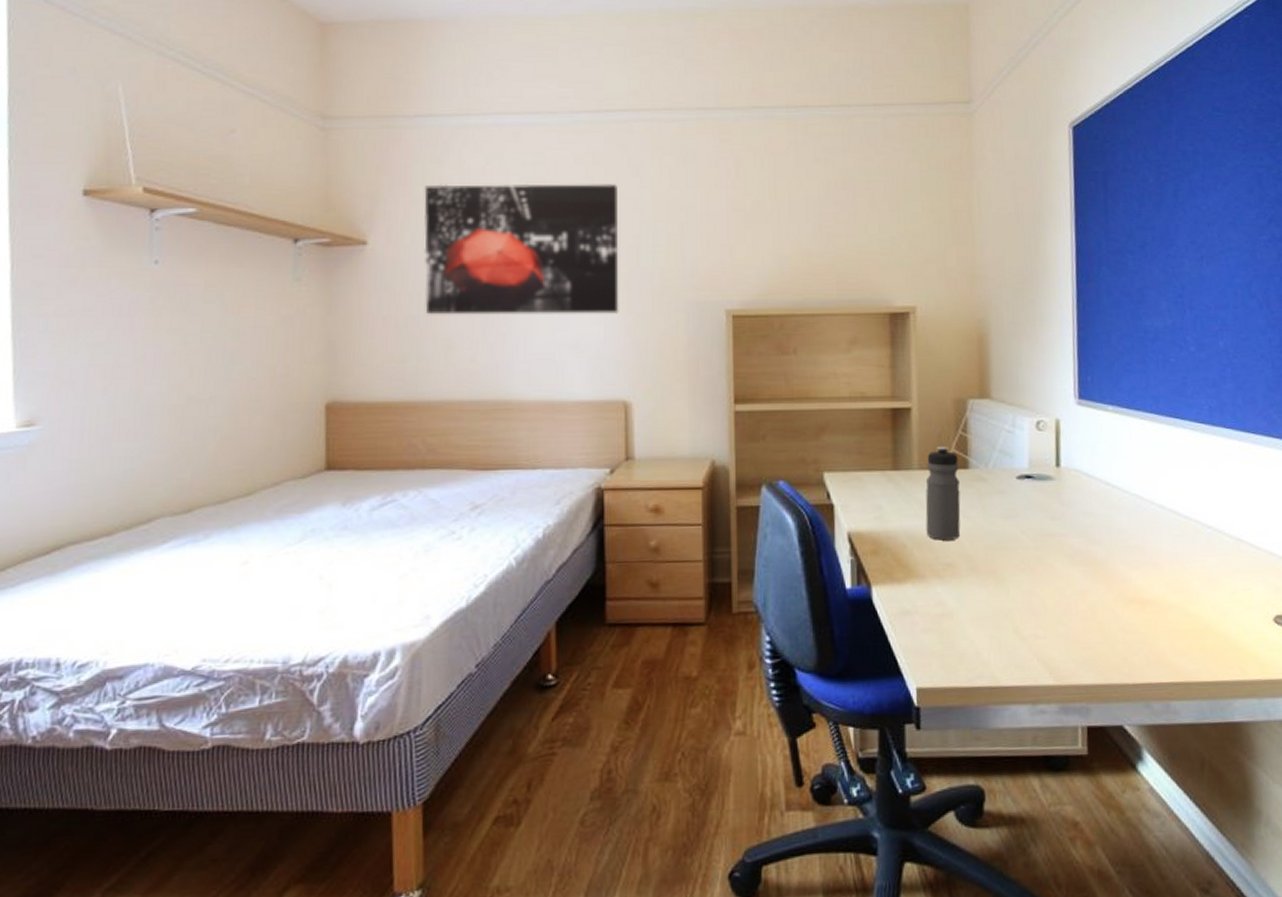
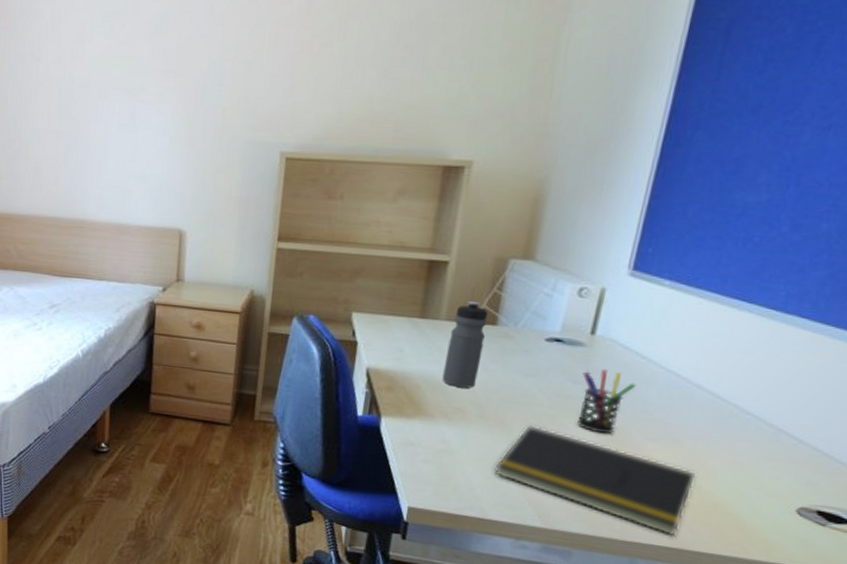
wall art: present [424,183,619,315] -> none [19,17,191,149]
notepad: none [996,570,1183,670] -> present [494,425,696,536]
pen holder: none [1057,500,1108,569] -> present [577,368,636,435]

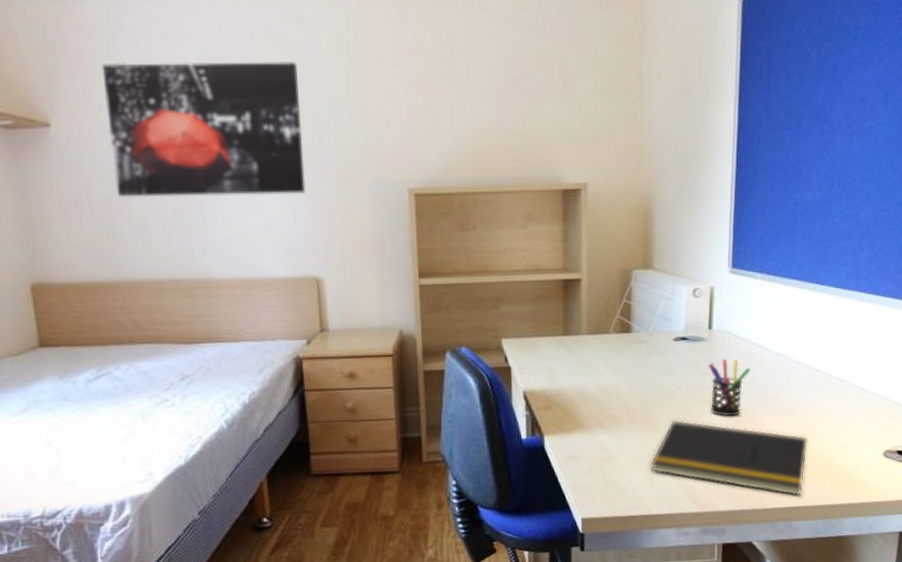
wall art: none [19,17,191,149] -> present [101,61,306,197]
water bottle: present [442,300,488,388] -> none [592,312,623,396]

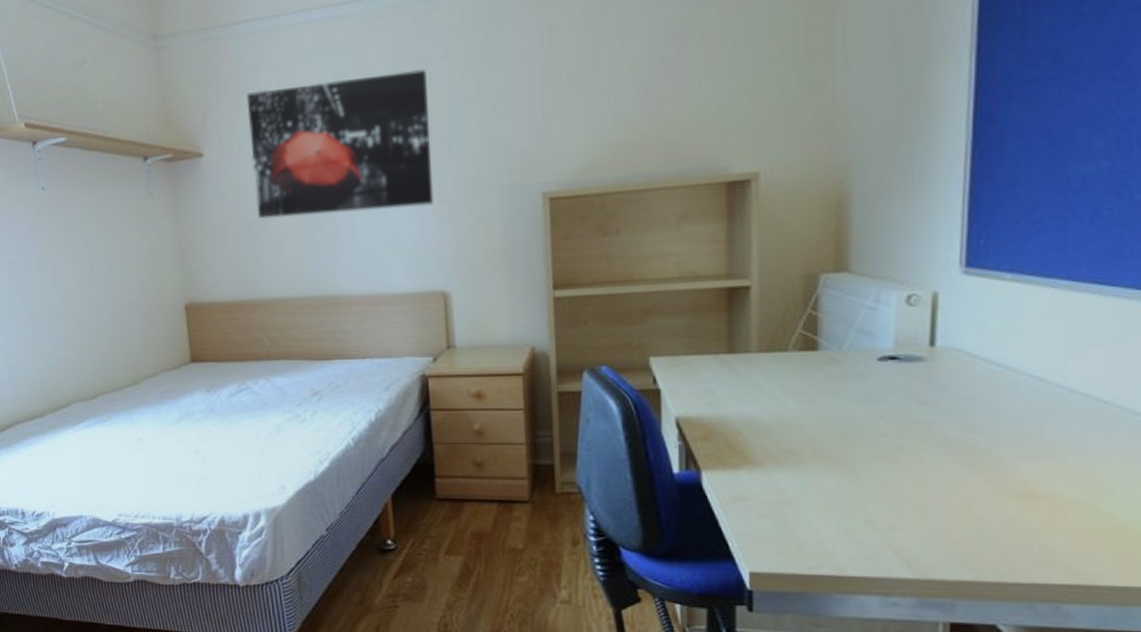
notepad: present [650,419,808,497] -> none [844,459,1089,571]
pen holder: present [708,358,751,417] -> none [929,383,995,459]

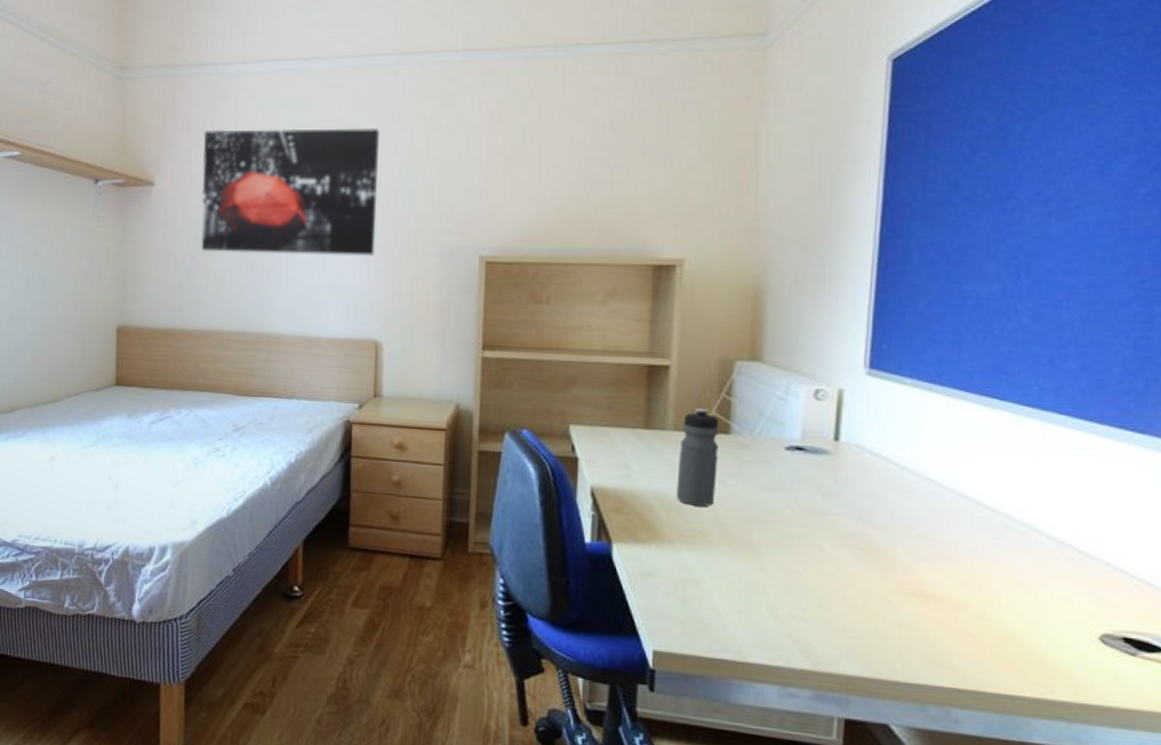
water bottle: none [764,326,807,427] -> present [676,407,719,507]

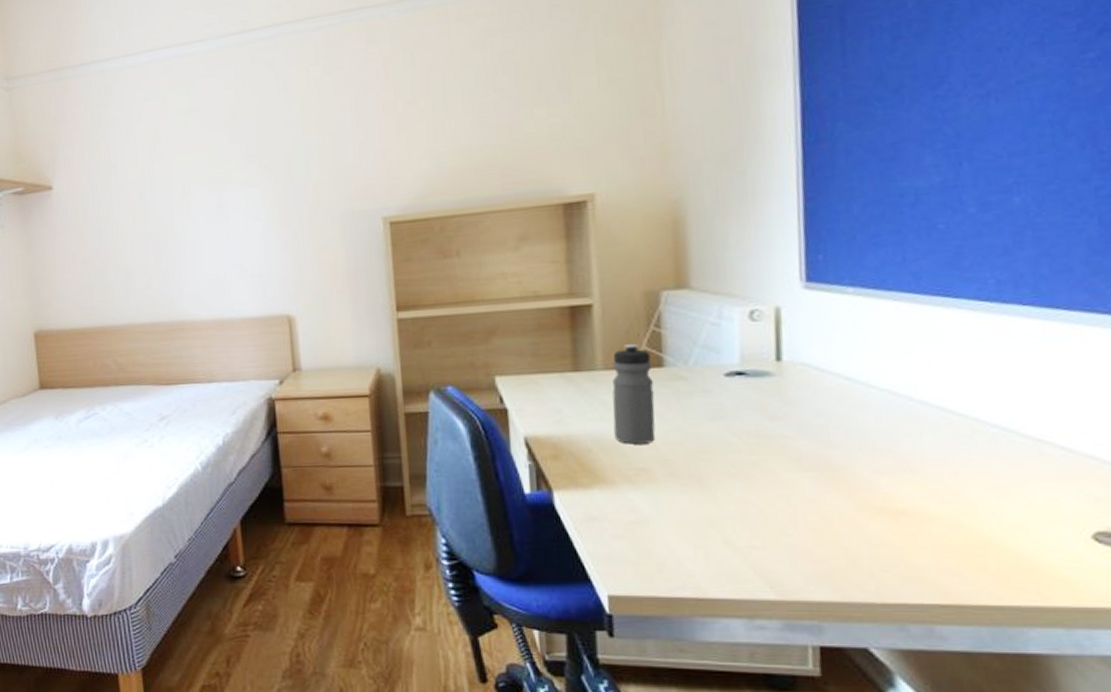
wall art: present [201,128,379,256] -> none [94,103,277,248]

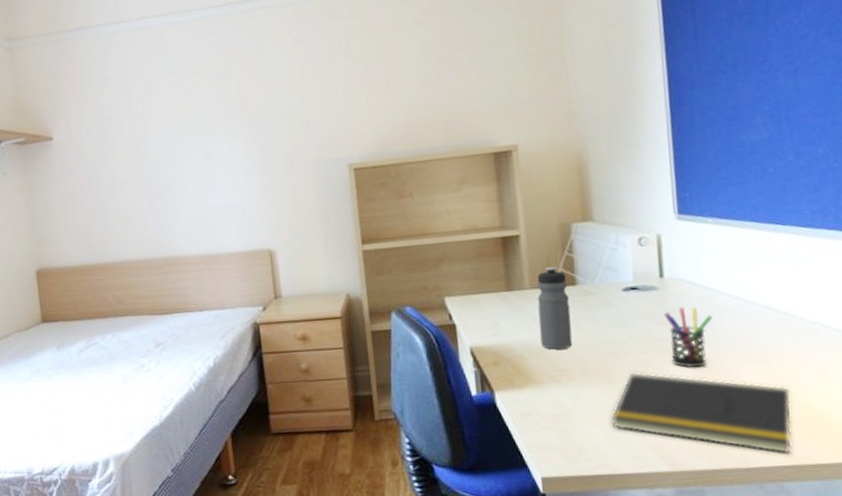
notepad: none [701,476,953,590] -> present [610,371,793,454]
pen holder: none [779,398,847,475] -> present [663,306,713,368]

